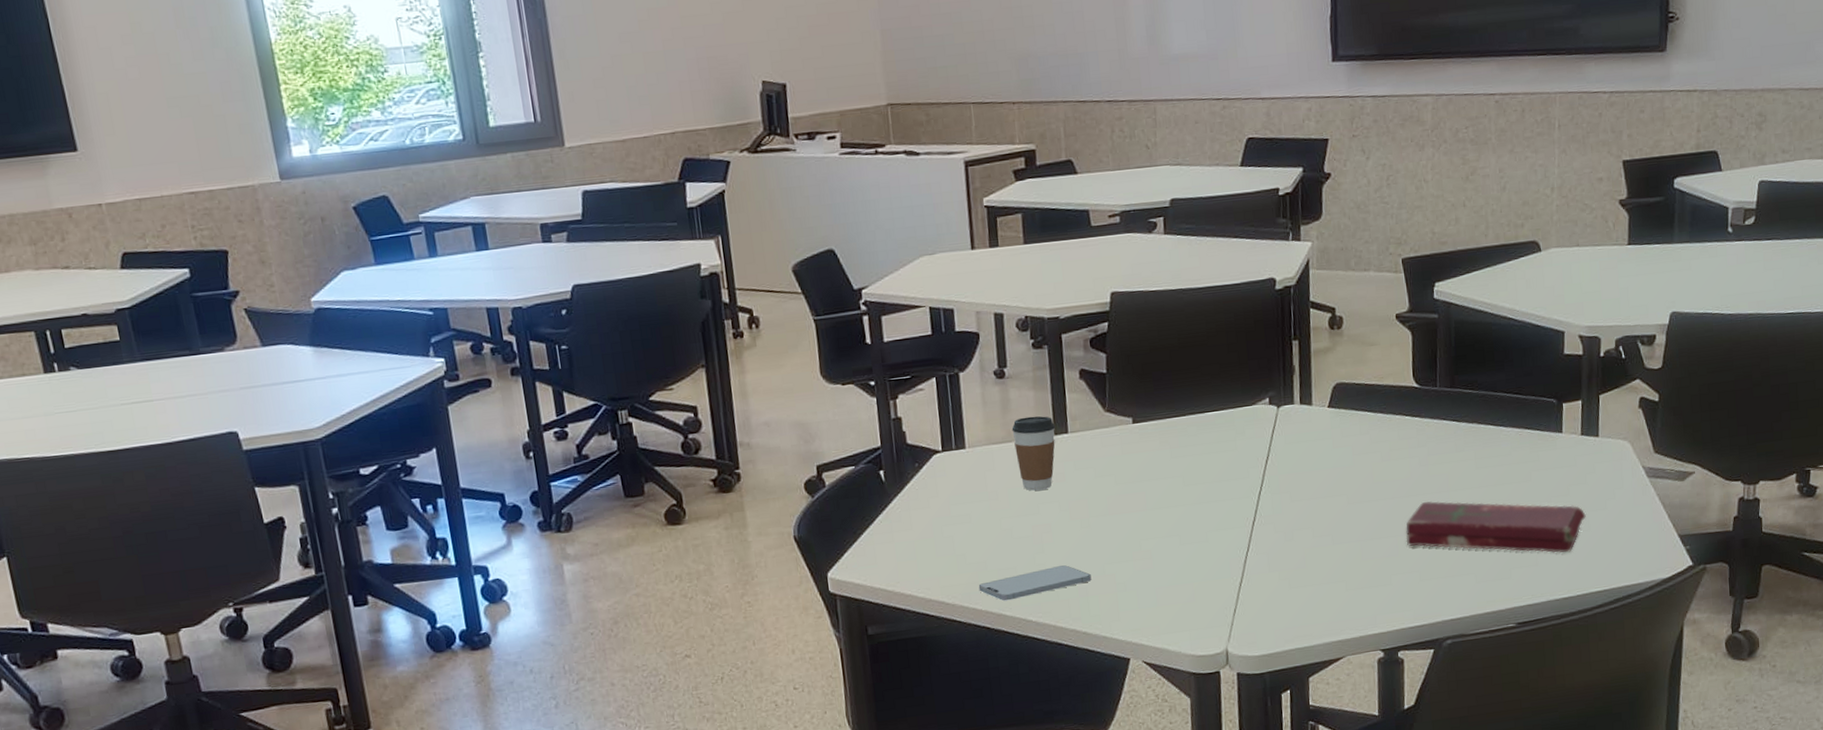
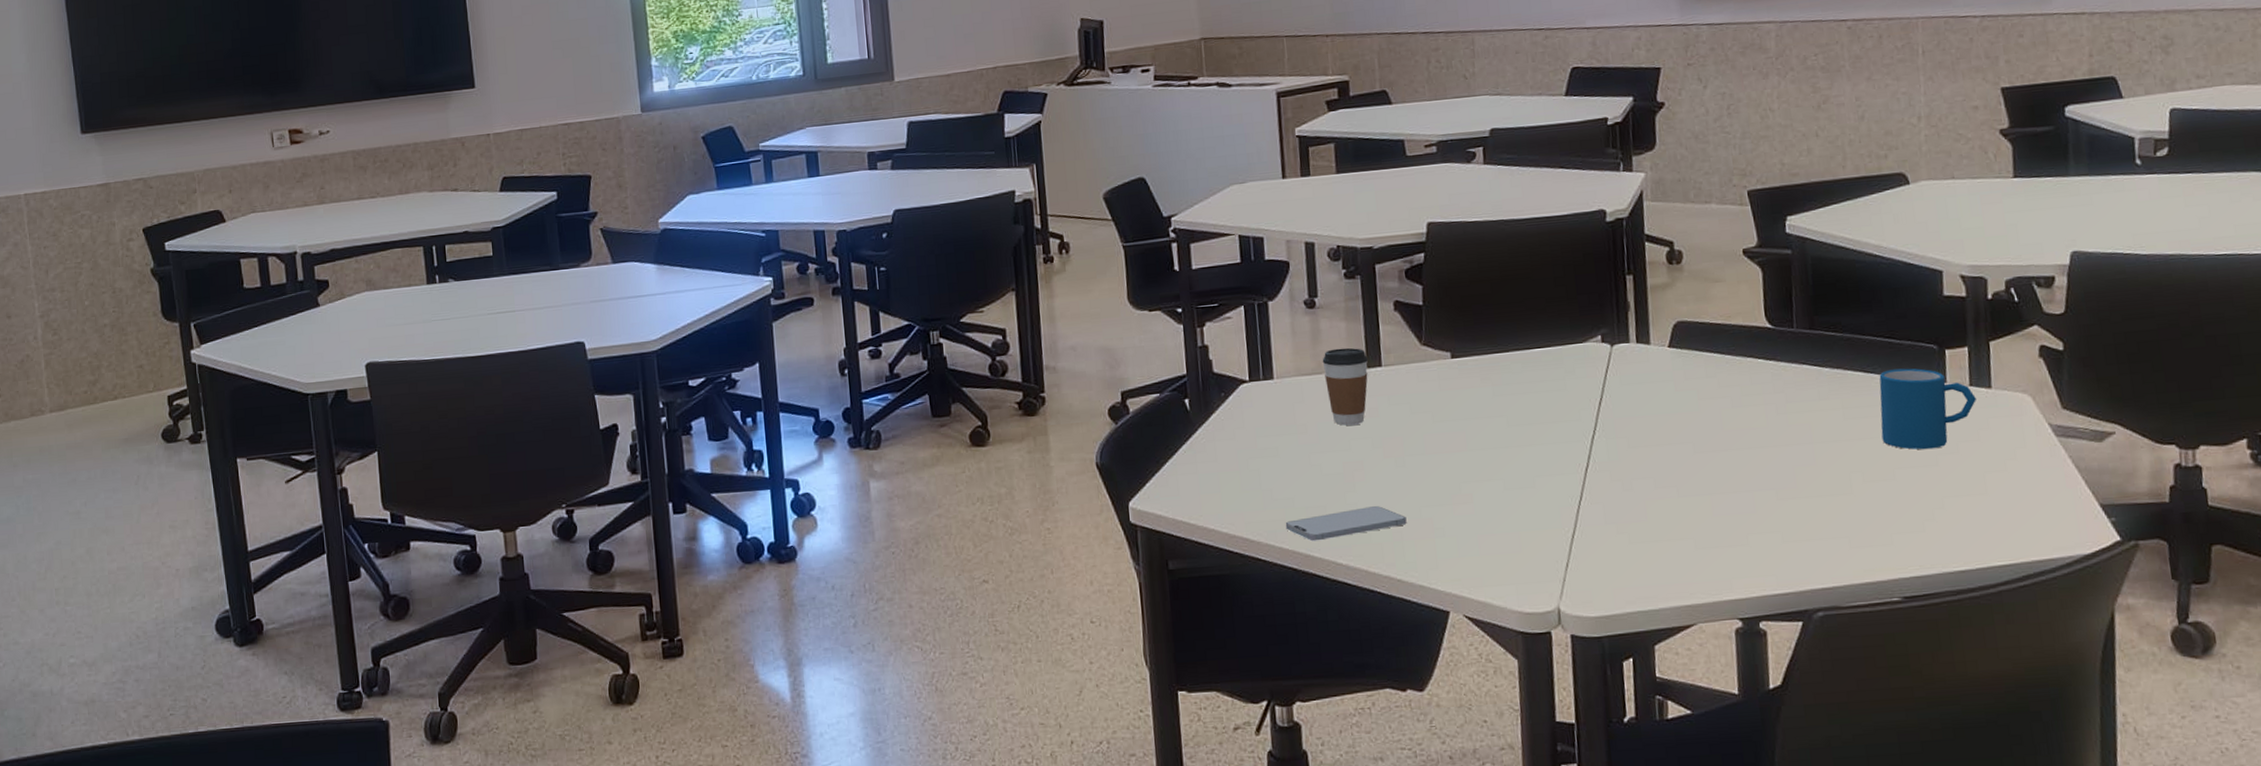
book: present [1406,501,1586,553] -> none [1763,454,1982,519]
mug: none [1506,421,1587,494] -> present [1879,368,1977,450]

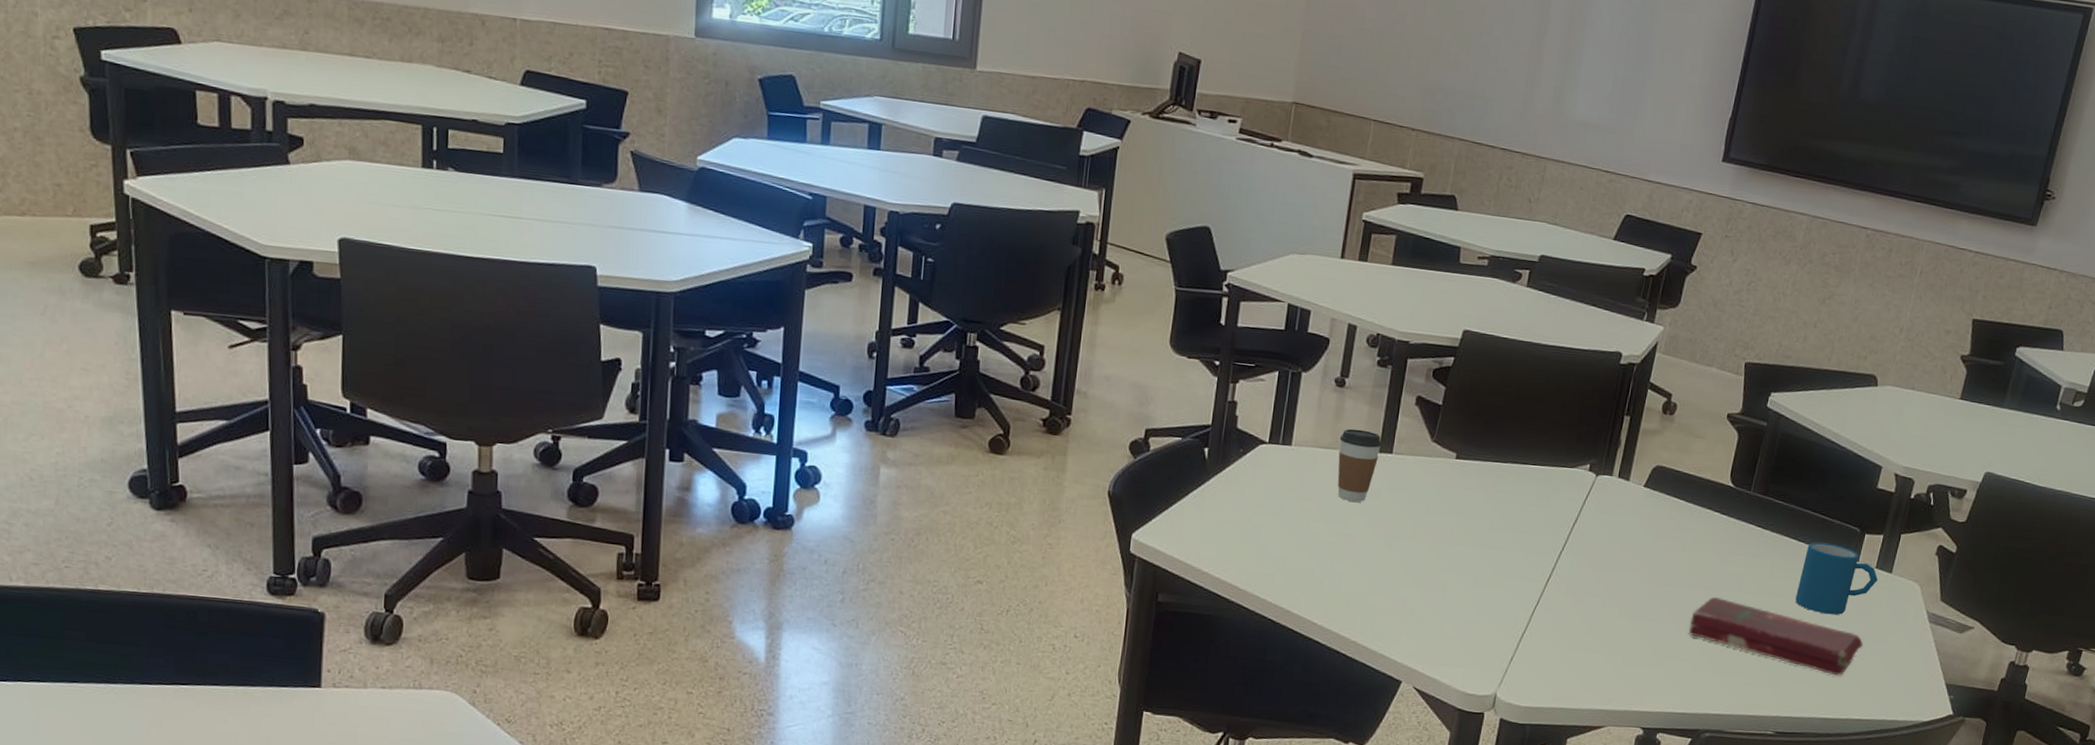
smartphone: present [1285,506,1407,542] -> none [1273,577,1383,600]
book: none [1763,454,1982,519] -> present [1688,597,1863,676]

